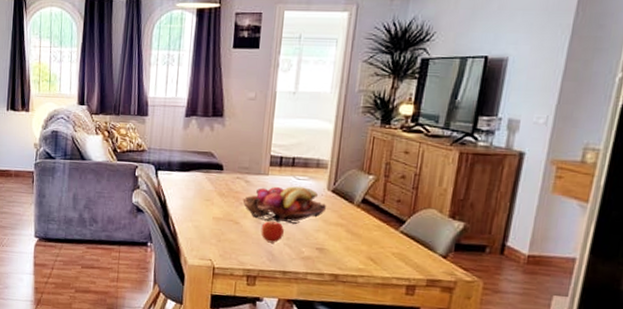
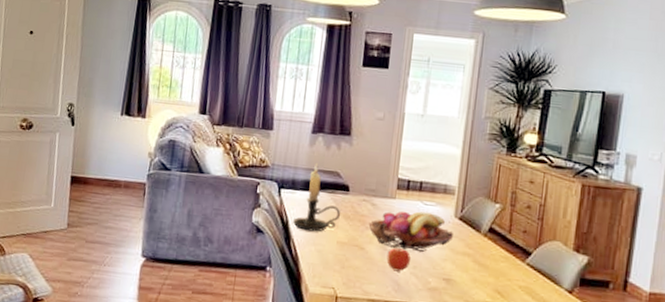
candle holder: none [171,144,216,209] -> present [293,162,341,232]

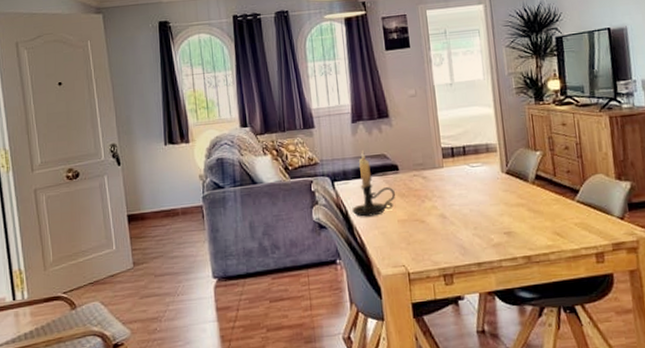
fruit basket: present [368,211,453,253] -> none [423,173,504,215]
apple: present [386,247,410,272] -> none [447,212,470,236]

